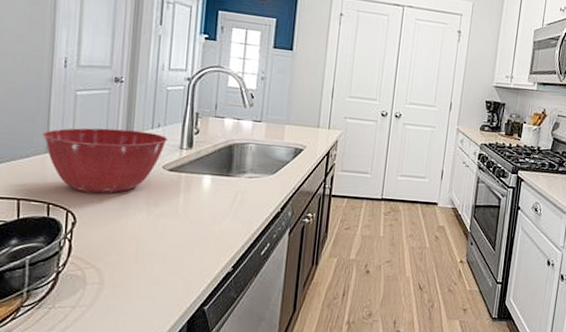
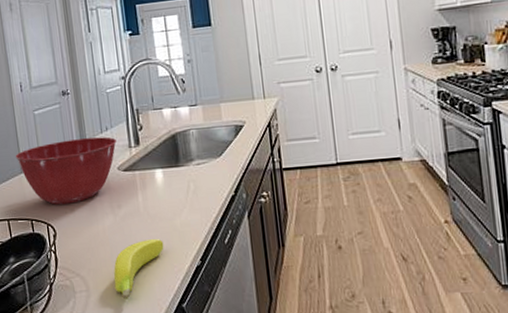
banana: none [133,241,197,295] -> present [113,239,164,299]

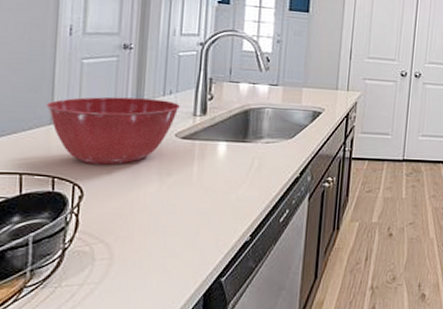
banana: present [113,239,164,299] -> none [145,211,213,269]

